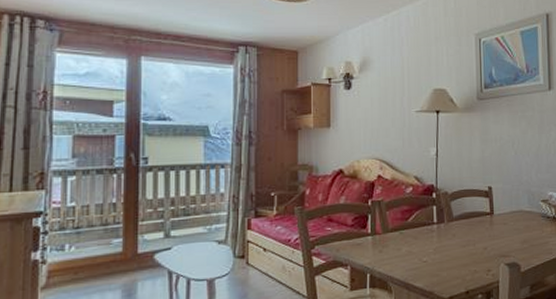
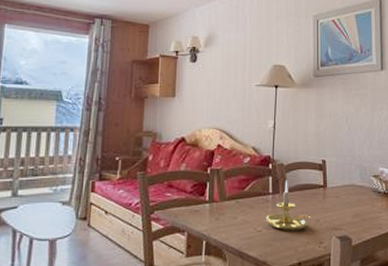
candle holder: none [430,208,478,261] -> present [265,180,311,231]

